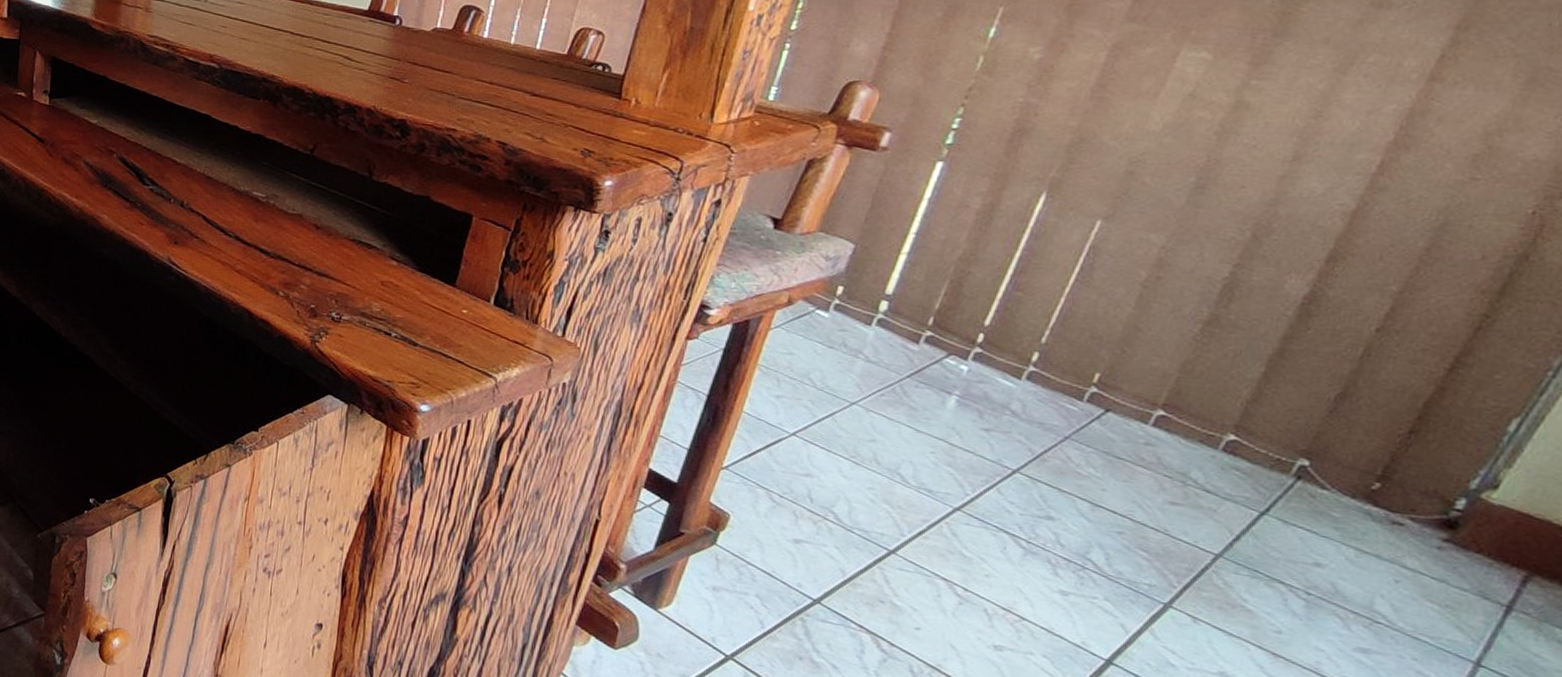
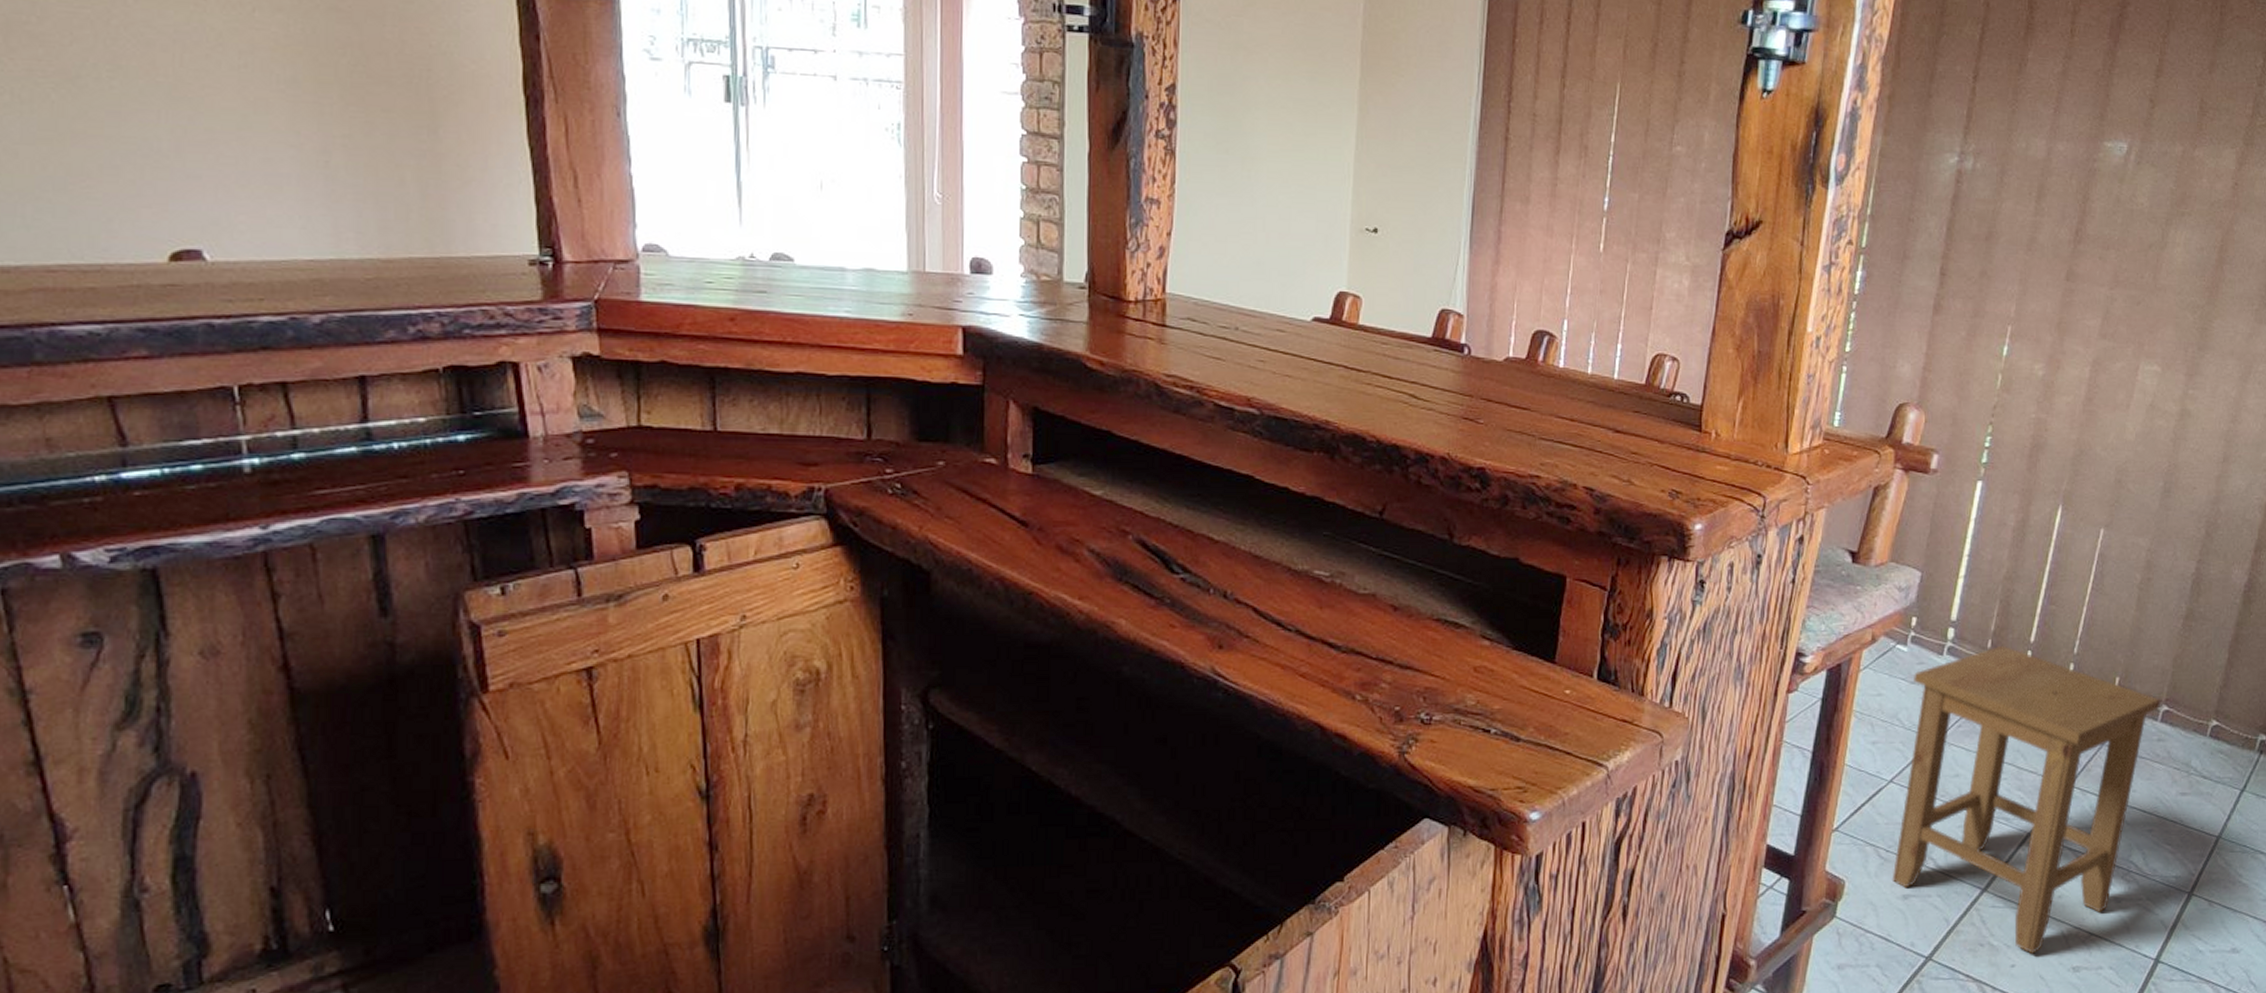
stool: none [783,324,1157,623] -> present [1892,645,2161,954]

